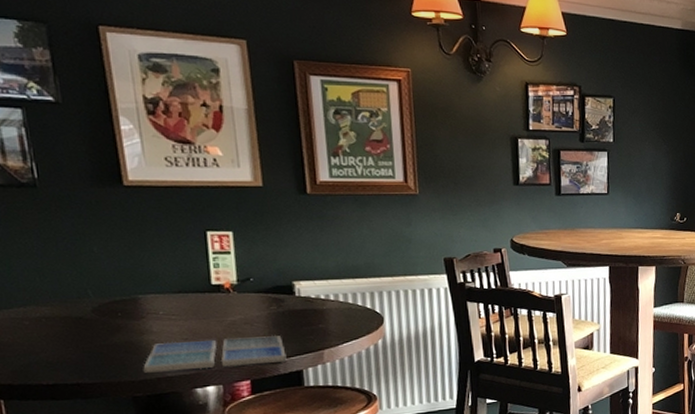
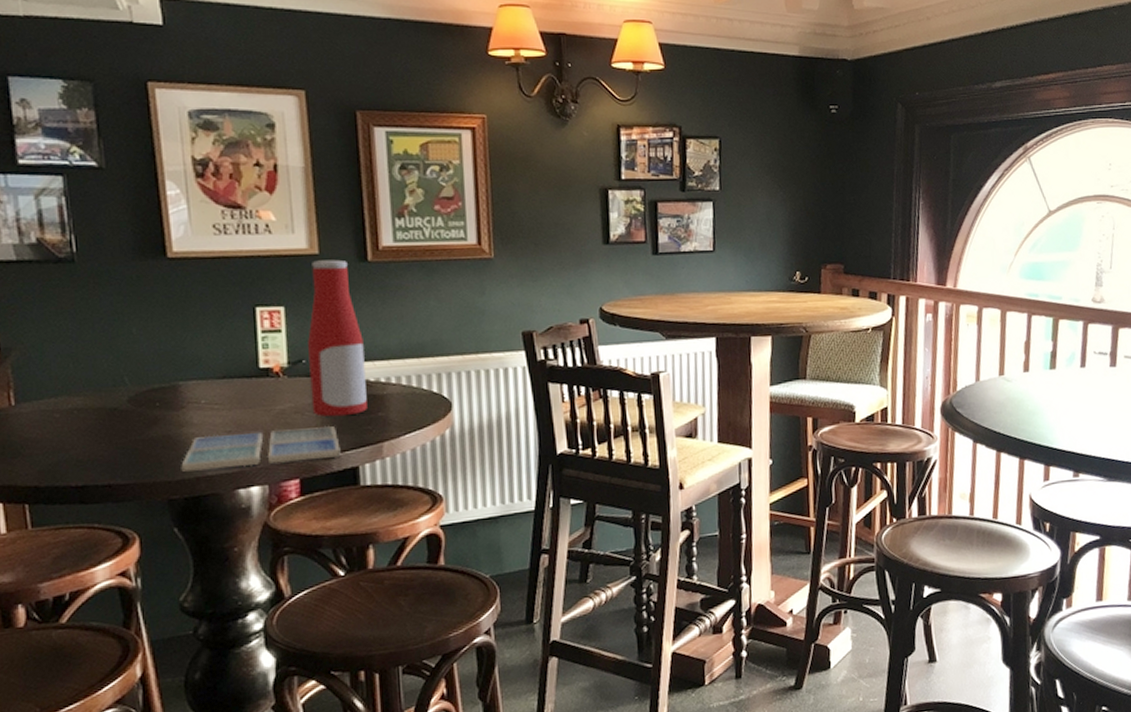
bottle: none [254,191,309,328] -> present [308,259,367,417]

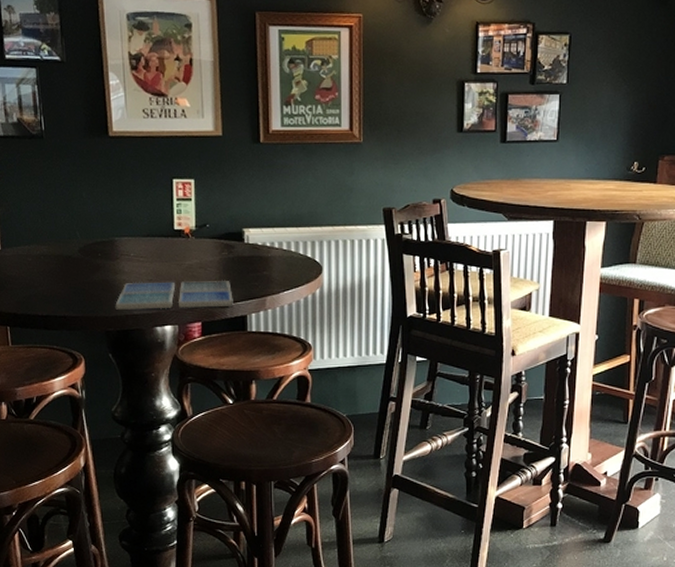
bottle: present [308,259,367,417] -> none [211,141,255,273]

